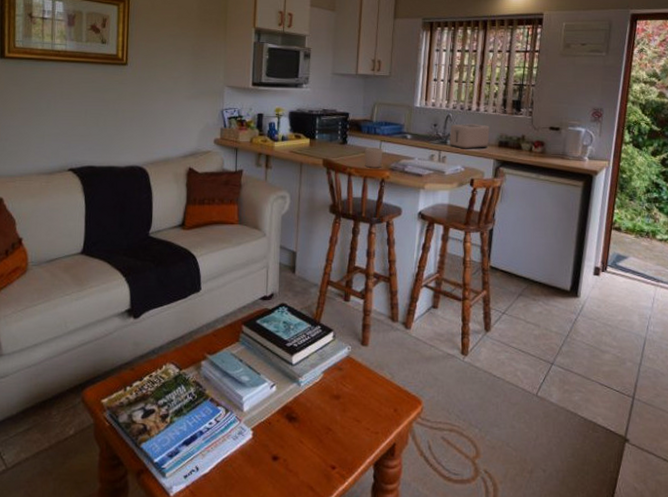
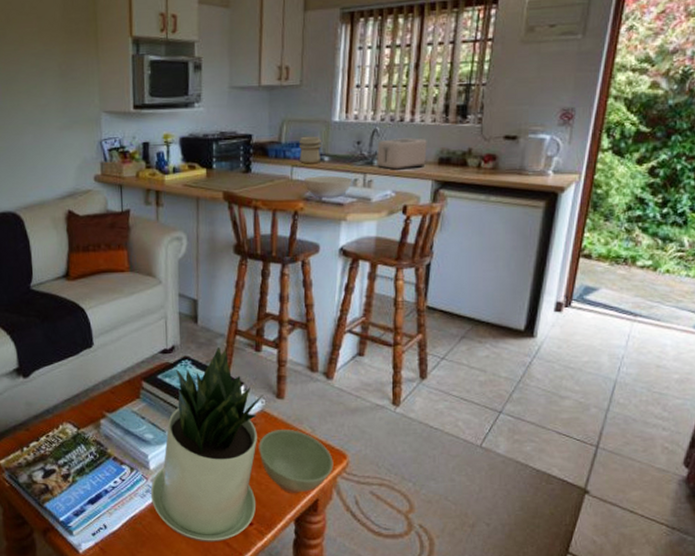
planter: none [243,296,350,486] -> present [151,347,264,543]
bowl: none [344,374,410,437] -> present [259,429,334,493]
mug: present [364,148,383,168] -> none [272,174,295,199]
jar: none [386,117,405,141] -> present [298,136,321,166]
bowl: none [391,150,430,170] -> present [304,175,352,199]

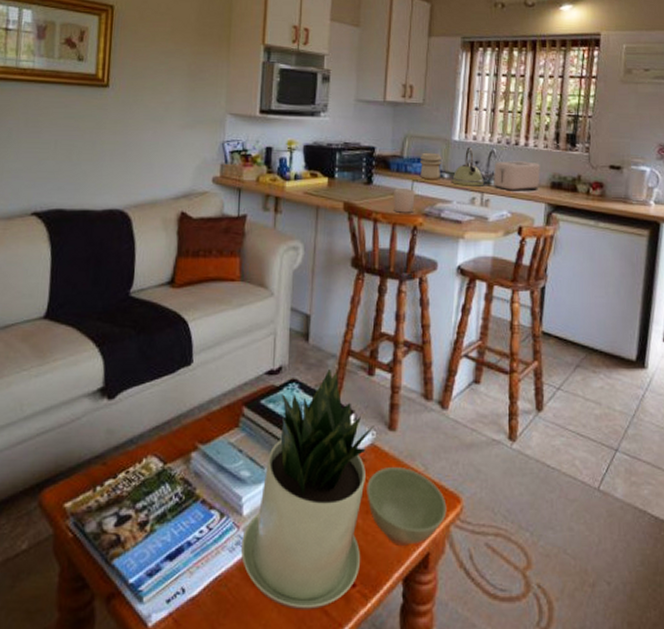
mug: none [272,174,295,199] -> present [393,188,415,213]
bowl: present [304,175,352,199] -> none [424,192,470,215]
kettle: none [331,127,367,168] -> present [451,147,485,186]

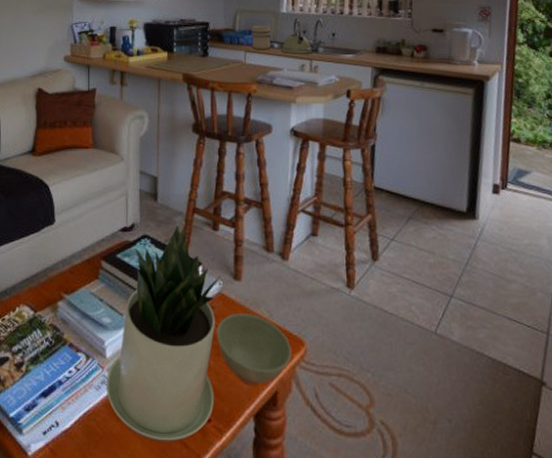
mug: present [393,188,415,213] -> none [227,59,248,81]
toaster: present [494,161,540,192] -> none [321,29,366,58]

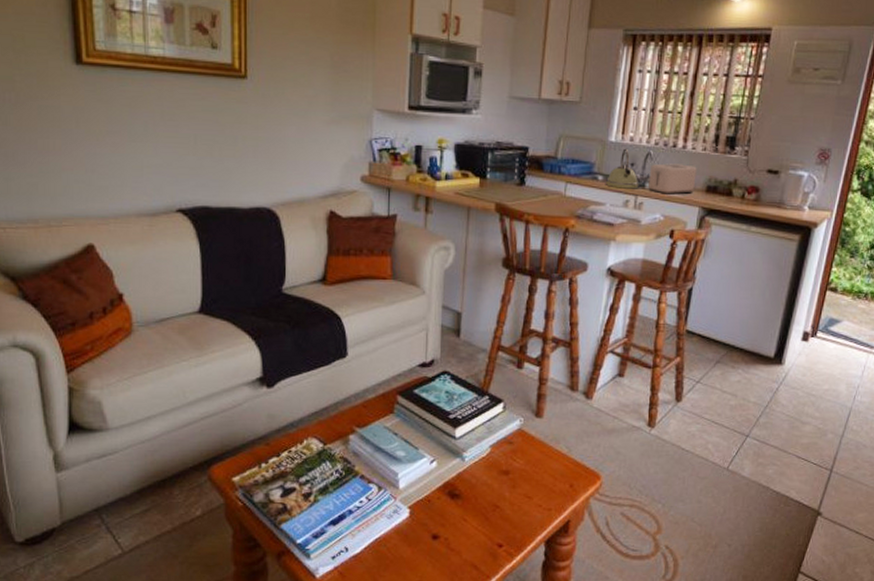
planter: present [107,226,221,443] -> none [399,363,522,565]
bowl: present [216,312,292,385] -> none [514,448,587,514]
jar: present [250,25,271,51] -> none [574,153,597,183]
toaster: none [321,29,366,58] -> present [648,163,697,196]

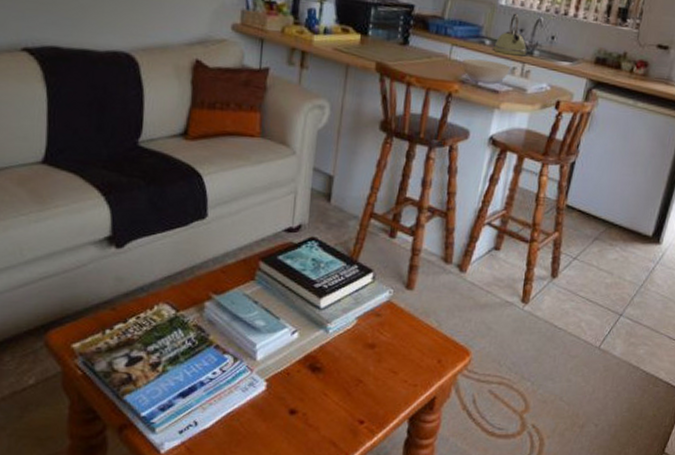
bowl: none [577,194,624,218] -> present [462,58,511,85]
toaster: present [648,163,697,196] -> none [536,31,587,65]

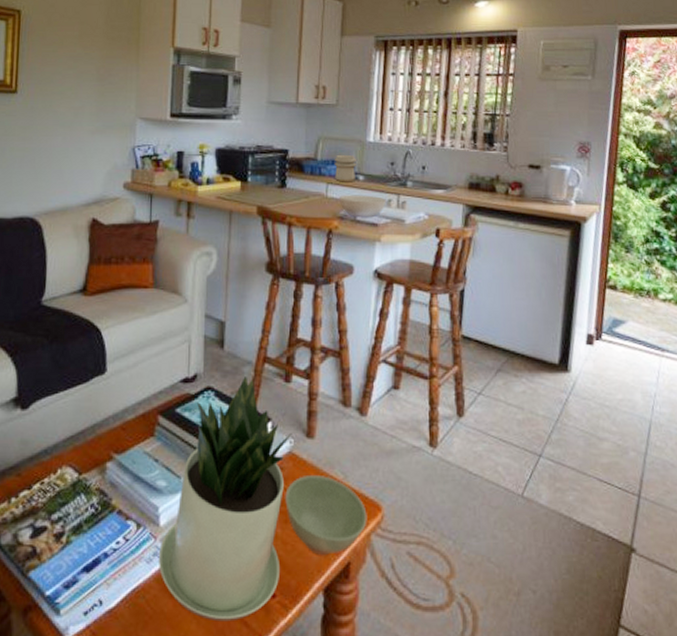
planter: none [254,230,392,442] -> present [159,377,292,622]
bowl: none [380,321,456,390] -> present [285,474,367,555]
jar: none [460,15,485,47] -> present [334,154,356,184]
kettle: present [492,13,528,57] -> none [366,148,401,188]

